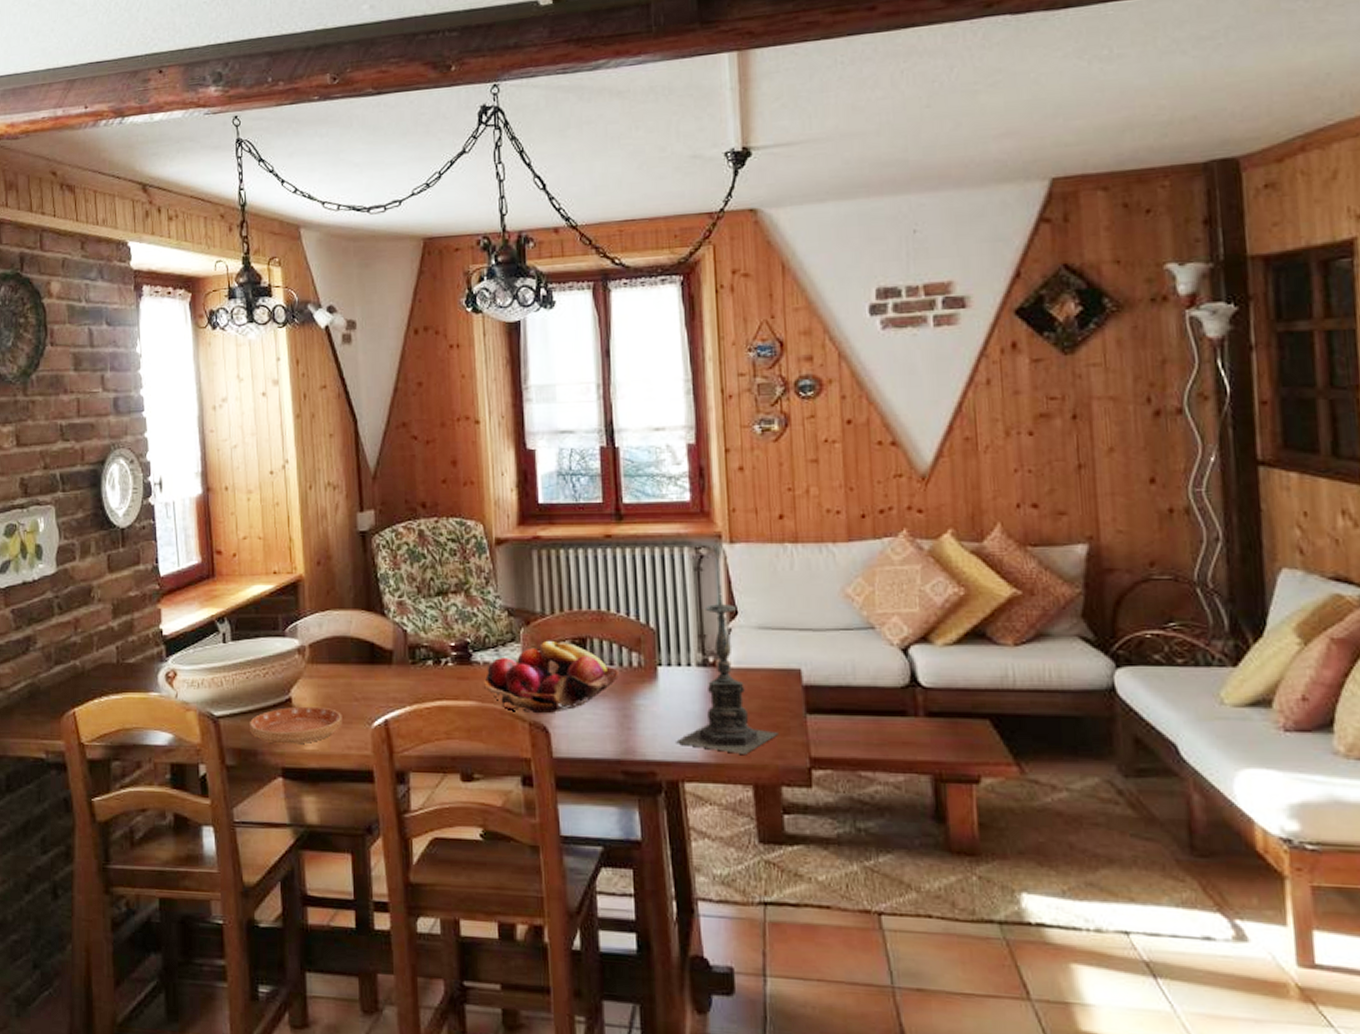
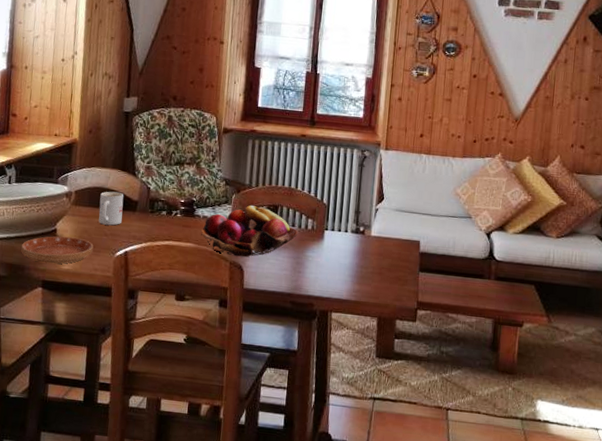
mug: none [342,640,376,686] -> present [99,191,124,226]
candle holder: present [676,585,779,754] -> none [330,178,399,296]

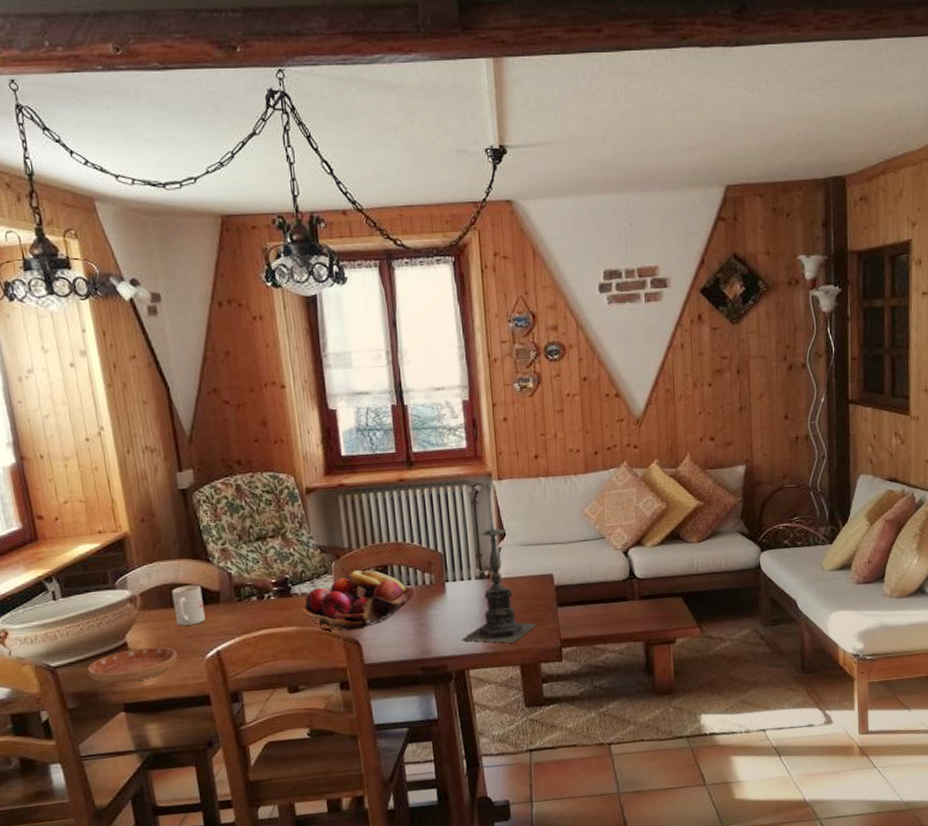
candle holder: none [330,178,399,296] -> present [462,514,538,643]

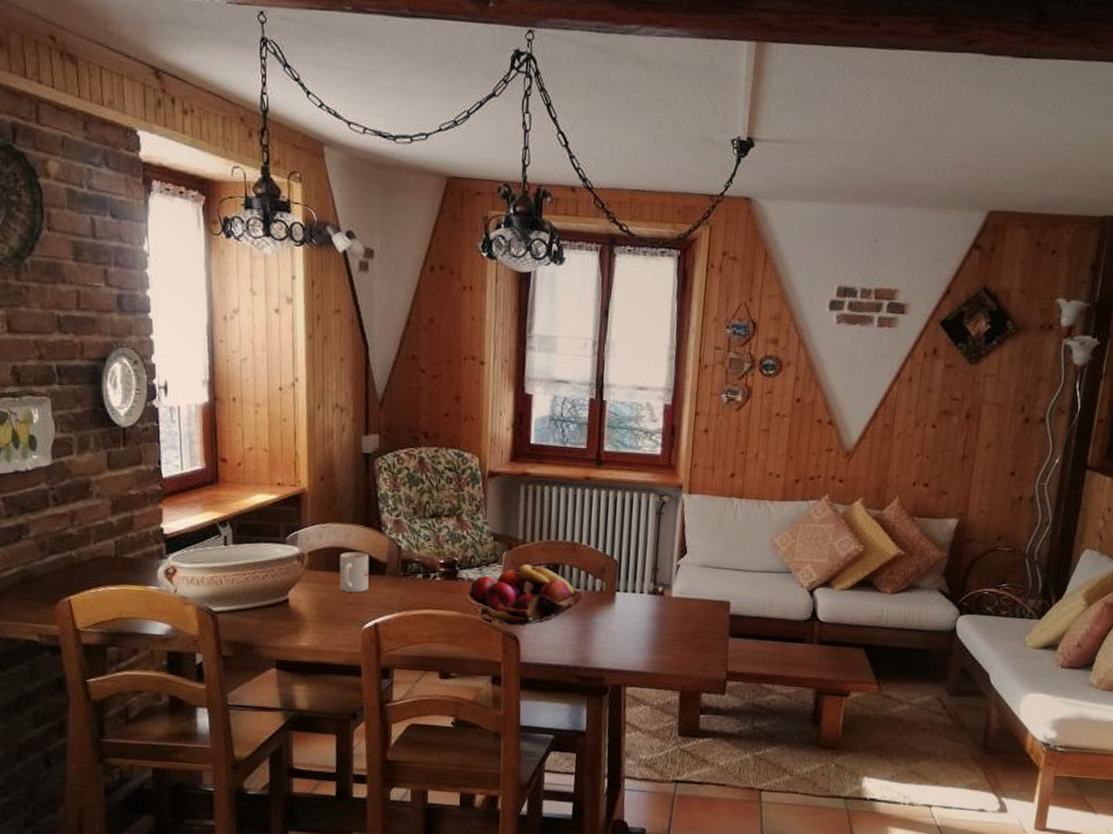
saucer: present [88,646,178,684] -> none [247,607,336,640]
candle holder: present [462,514,538,643] -> none [623,528,706,667]

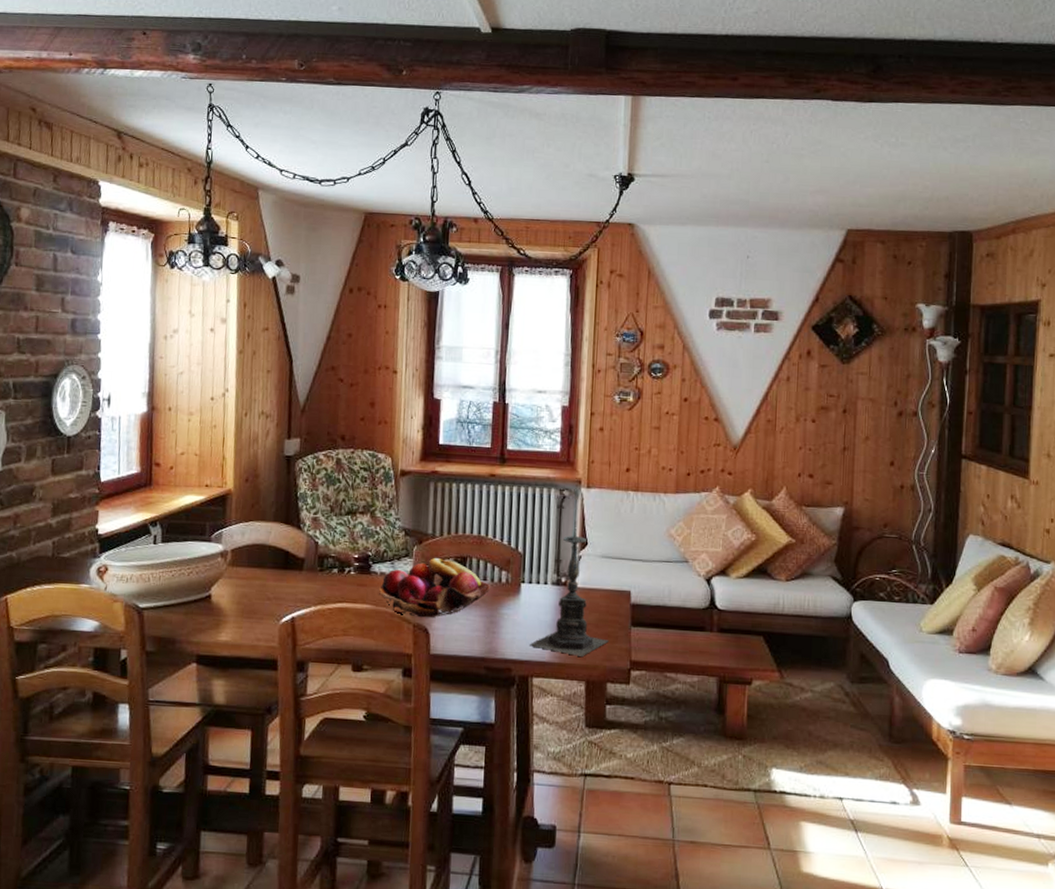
mug: present [339,551,370,593] -> none [260,548,289,588]
candle holder: none [623,528,706,667] -> present [530,521,609,656]

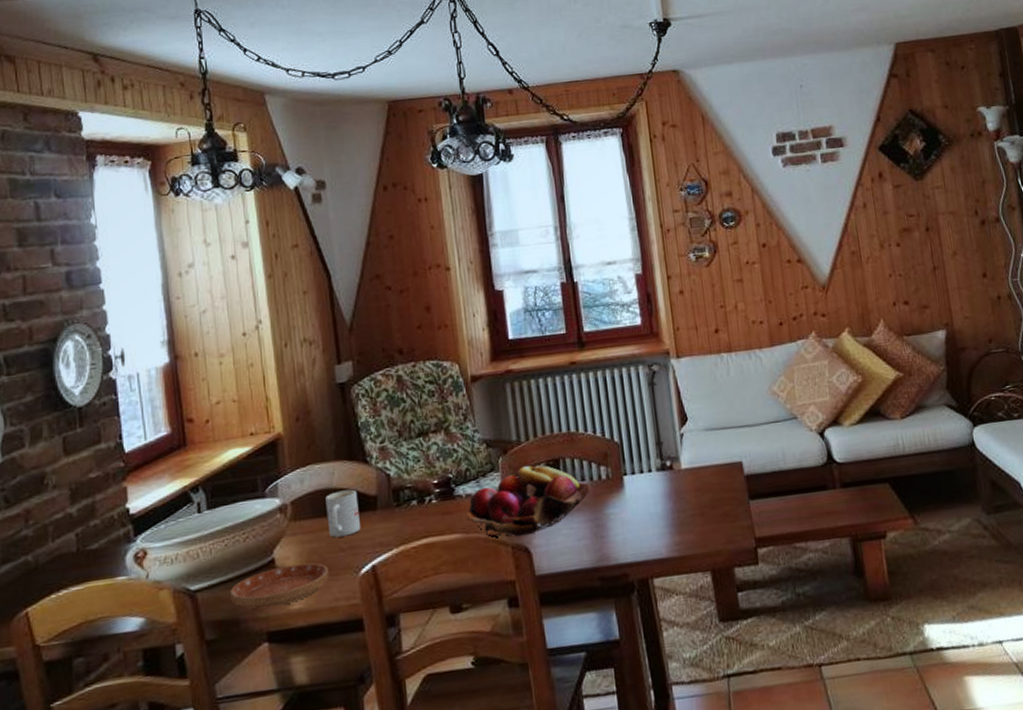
saucer: none [171,602,255,635] -> present [230,563,329,609]
mug: none [260,548,289,588] -> present [325,489,361,538]
candle holder: present [530,521,609,656] -> none [644,396,729,545]

